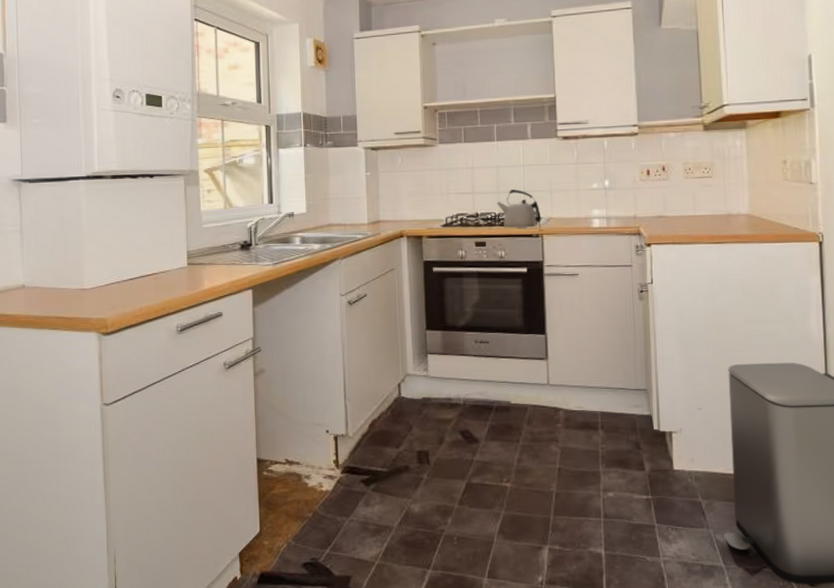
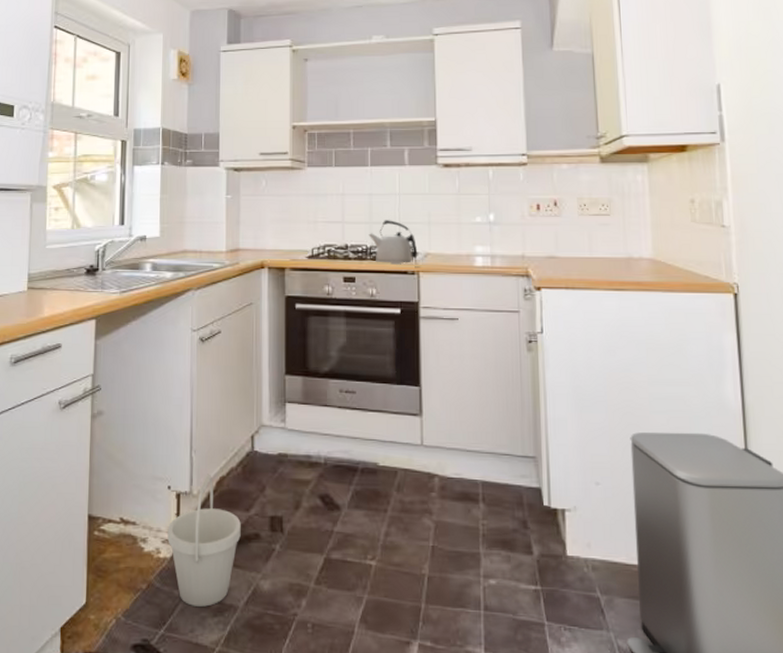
bucket: none [328,418,393,529] -> present [167,473,241,607]

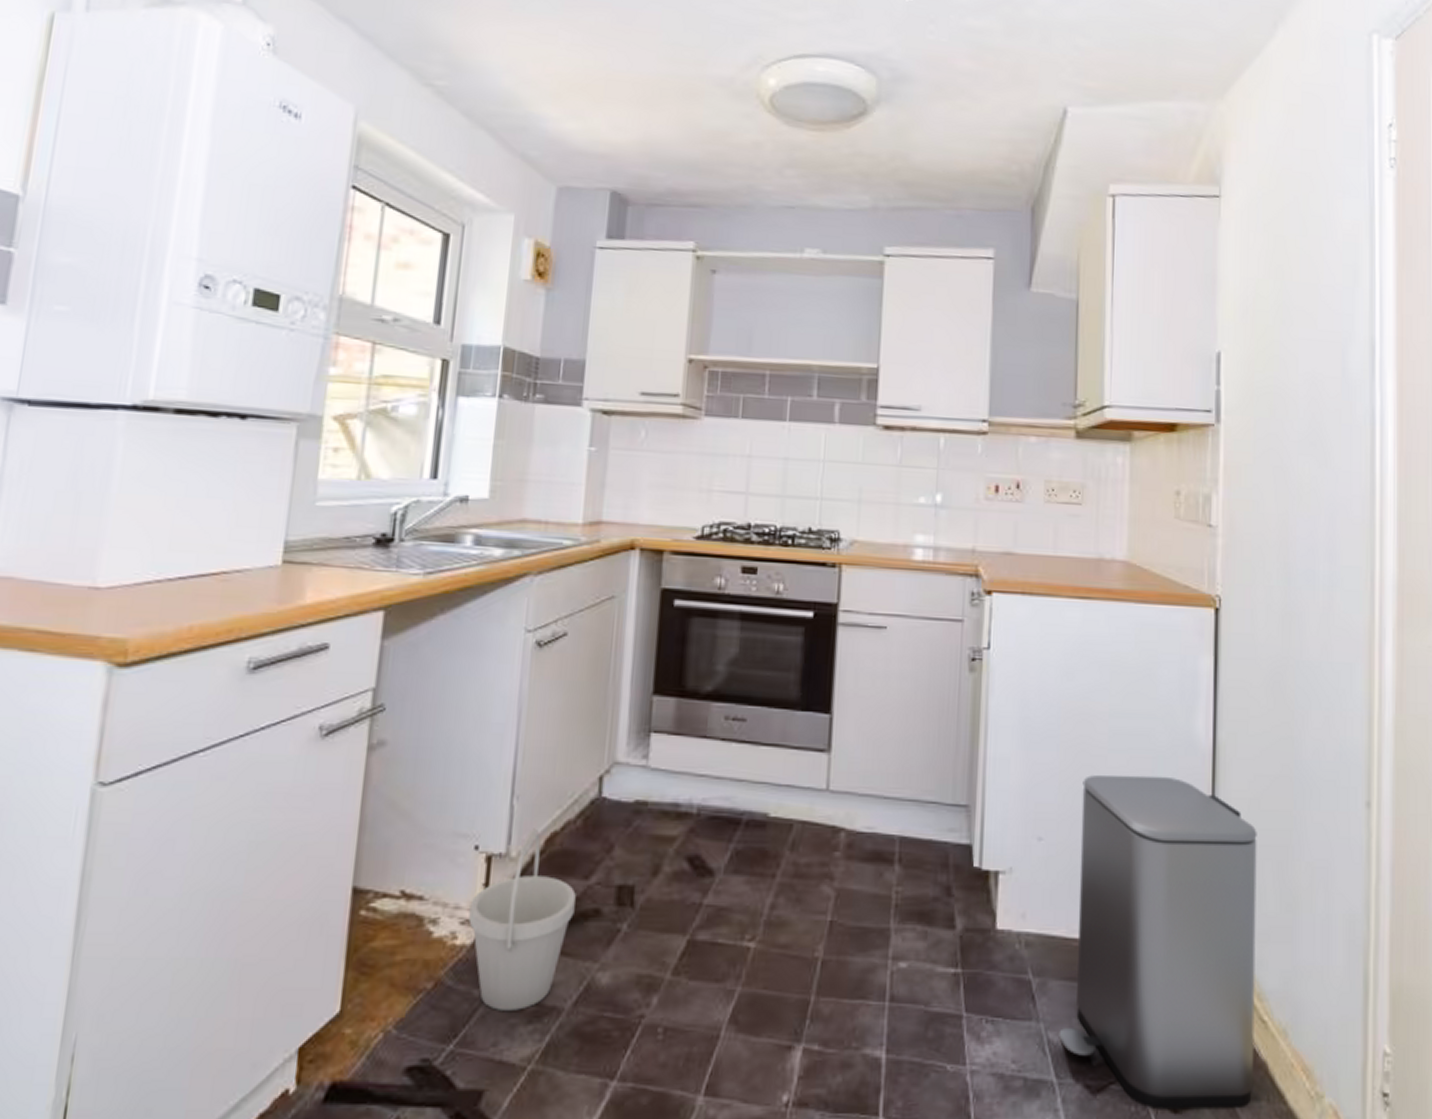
kettle: present [368,220,418,265] -> none [779,494,842,554]

